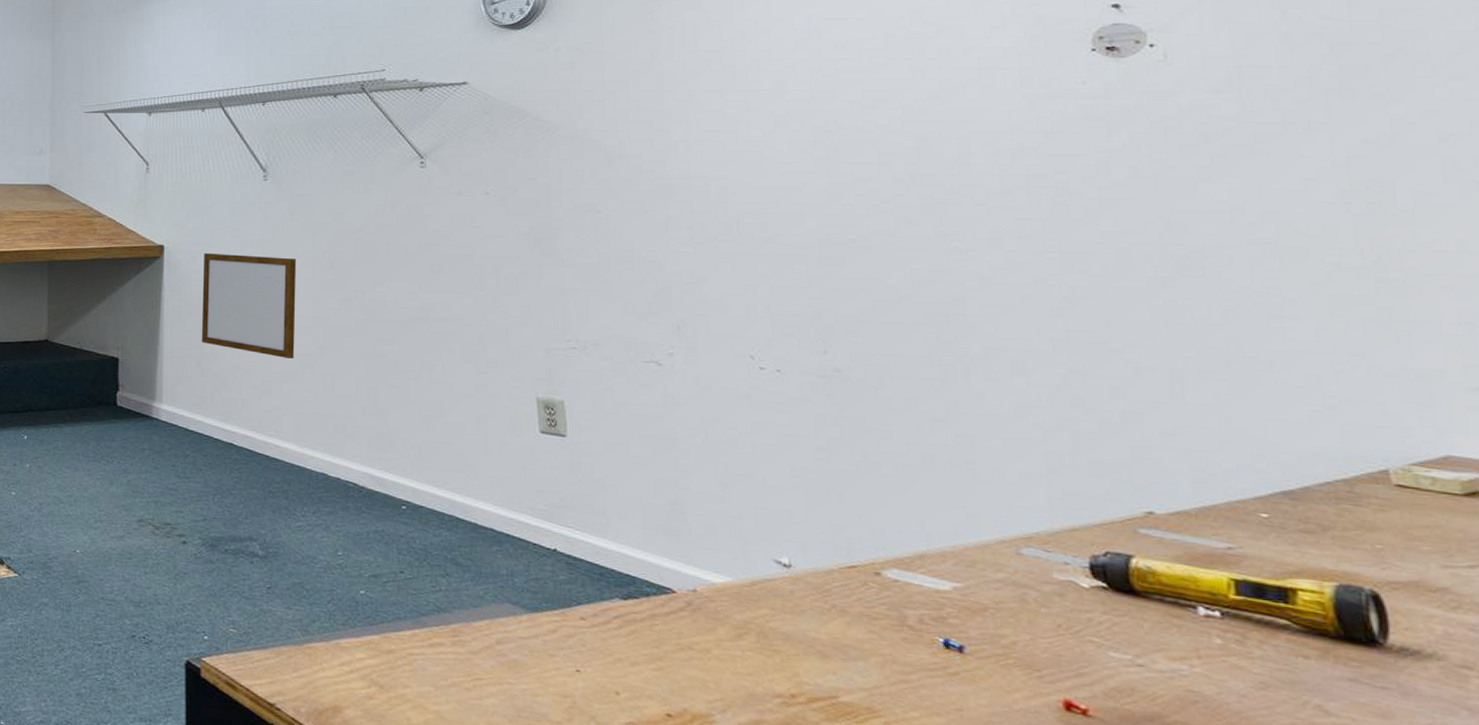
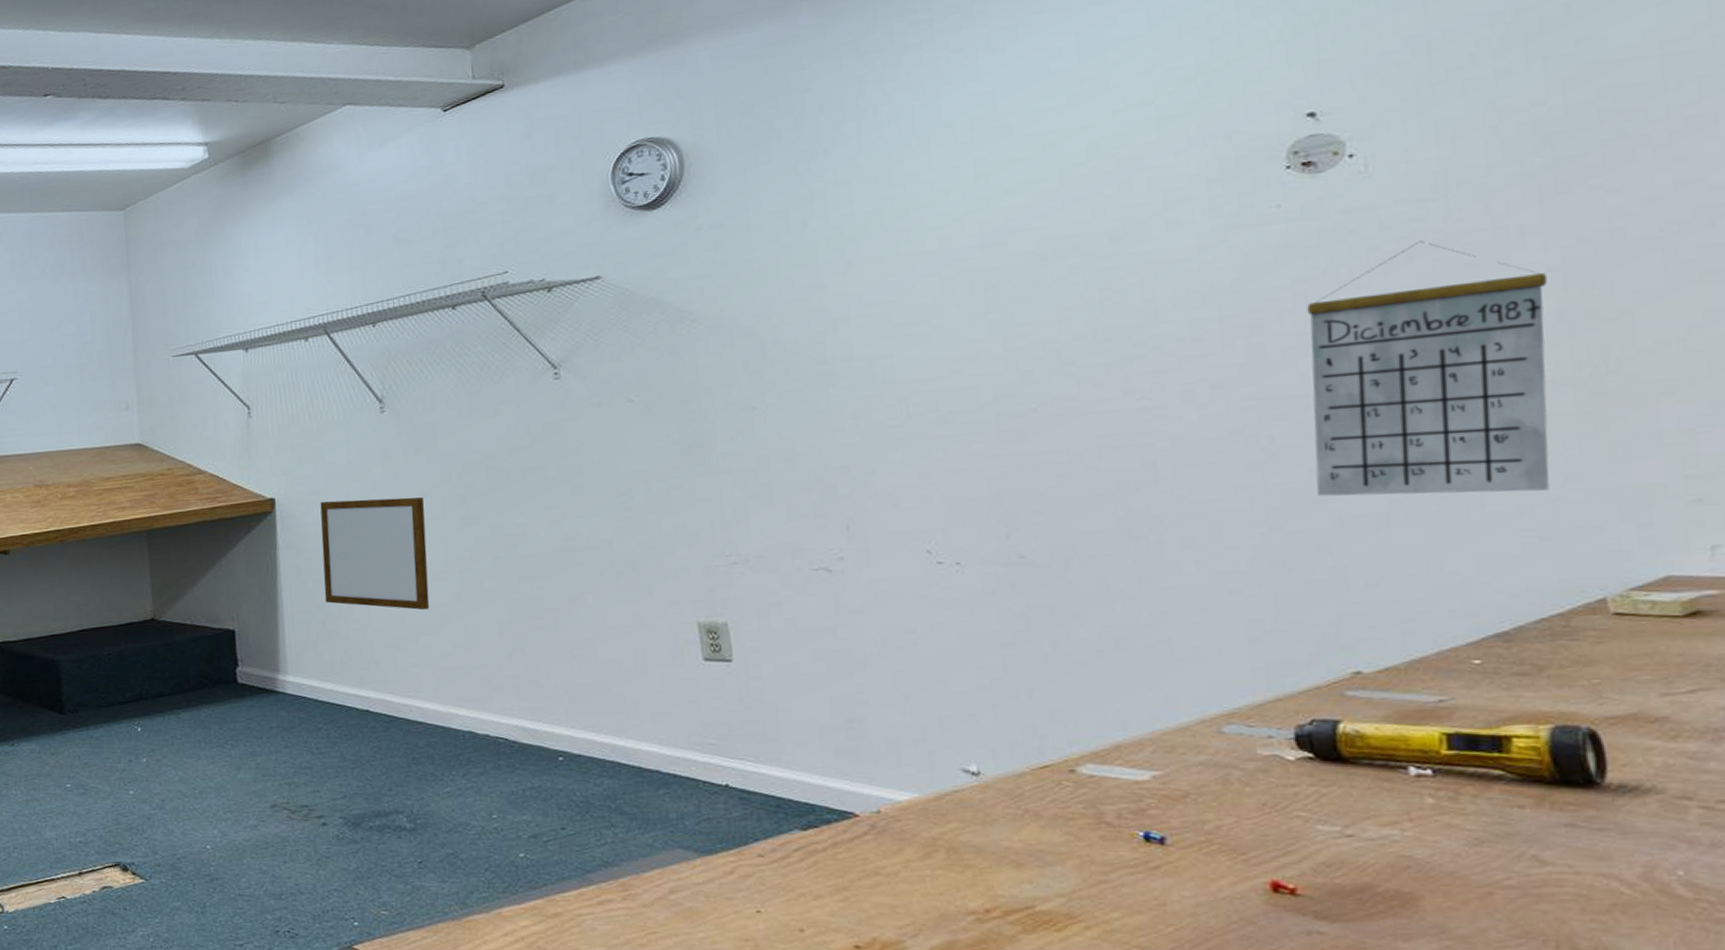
calendar: none [1108,127,1335,364] -> present [1307,241,1549,497]

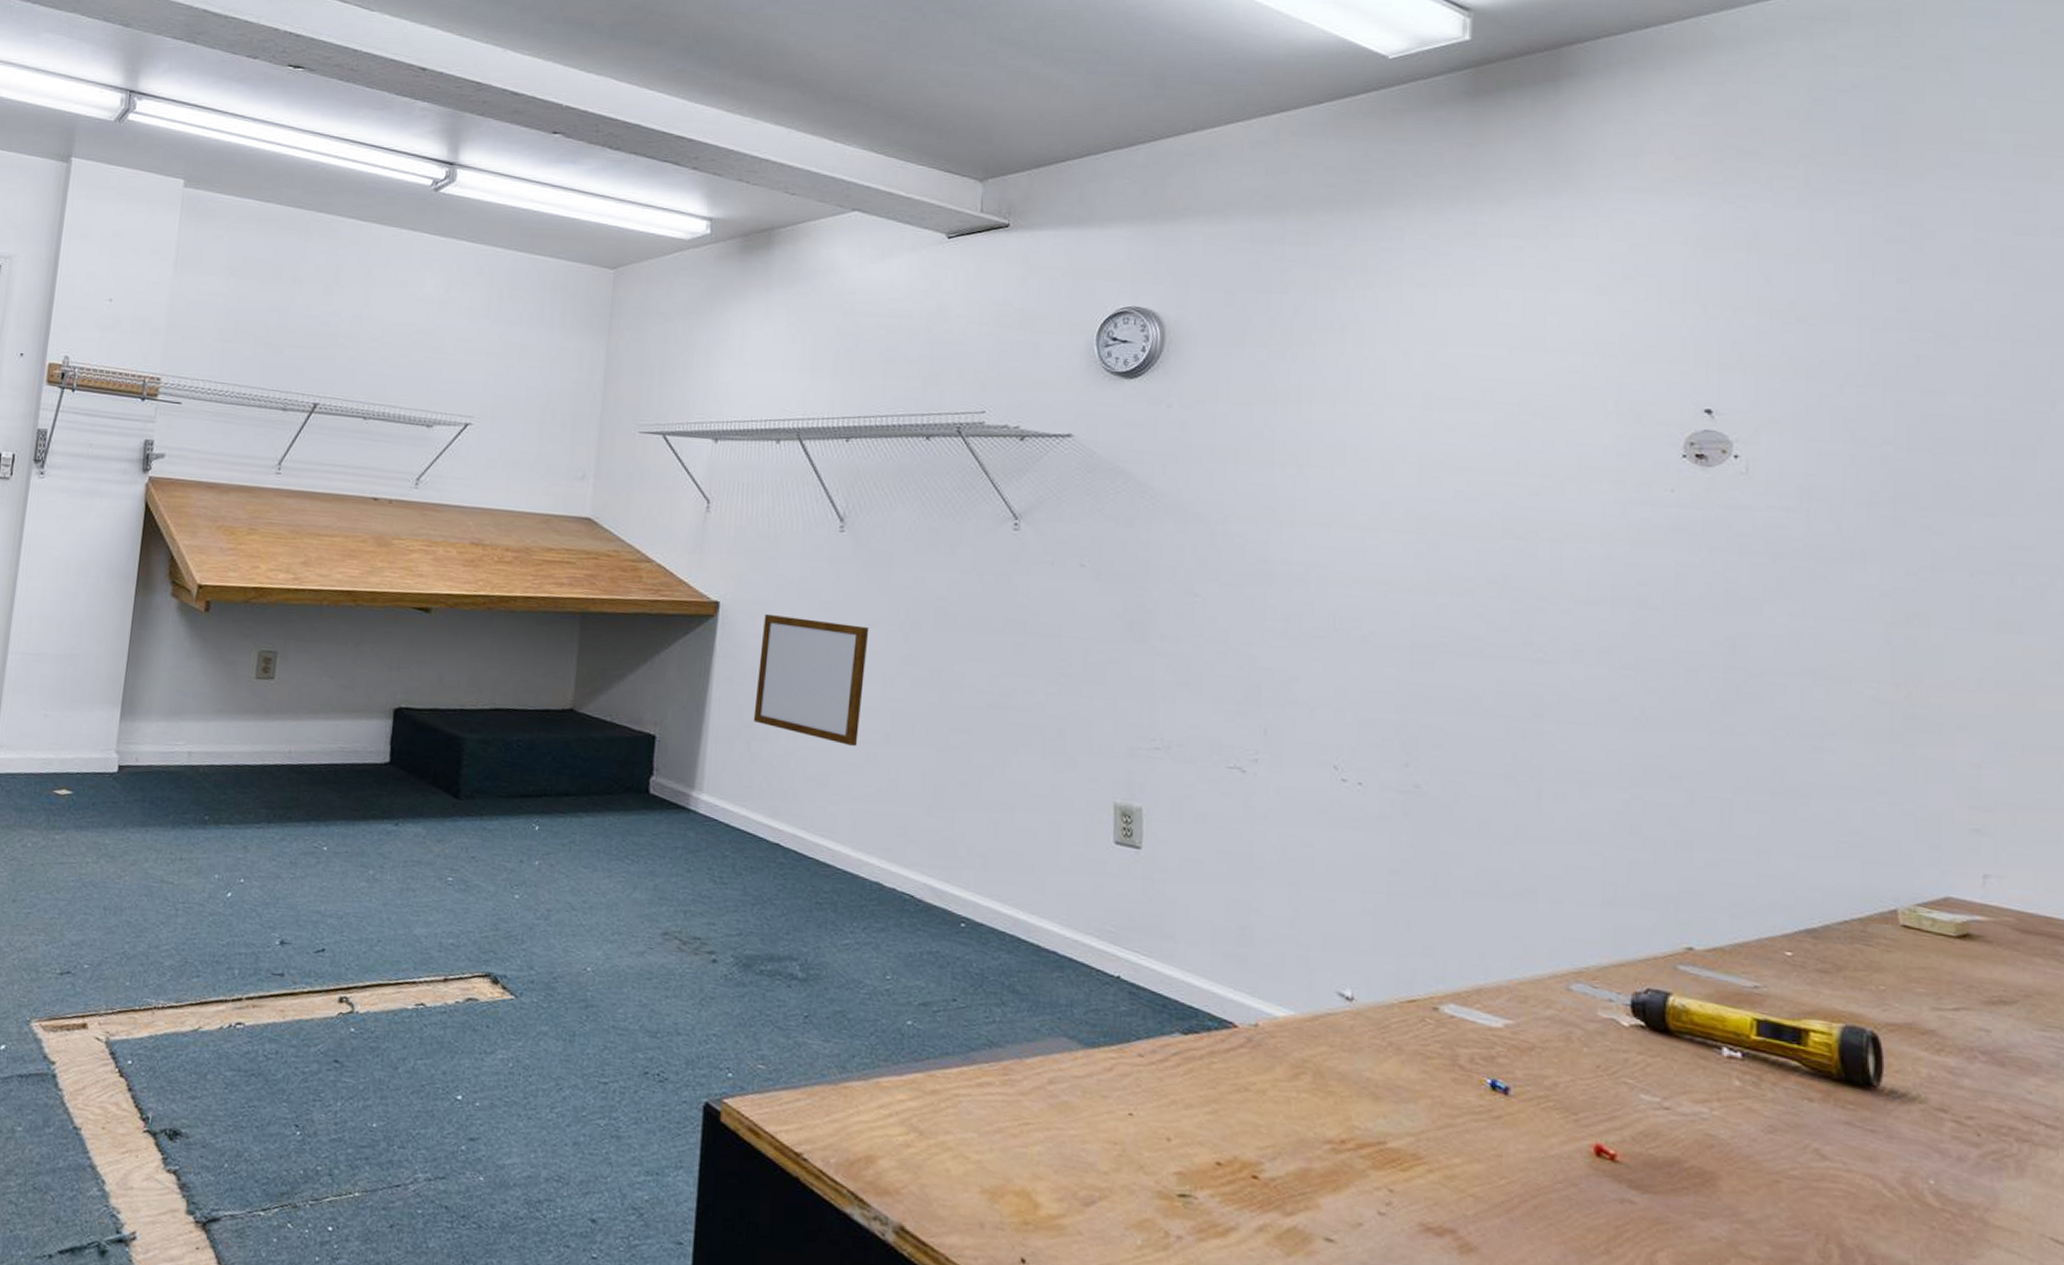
calendar: present [1307,241,1549,497] -> none [1676,547,1879,800]

